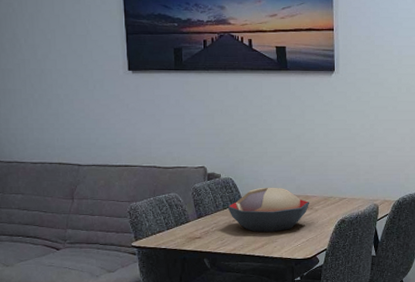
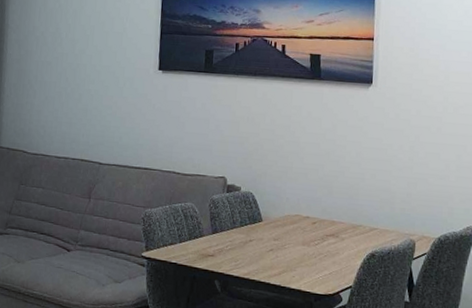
decorative bowl: present [227,187,310,233] -> none [245,206,336,259]

